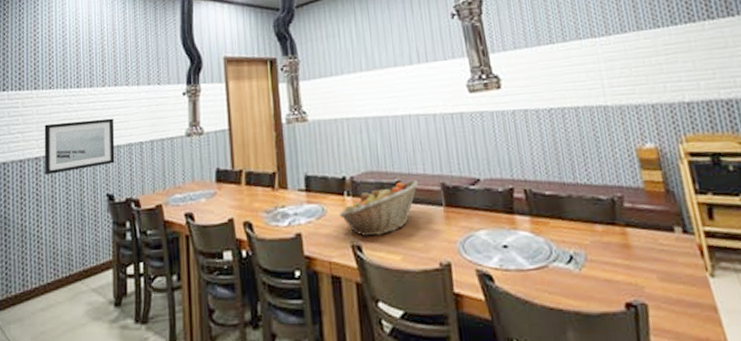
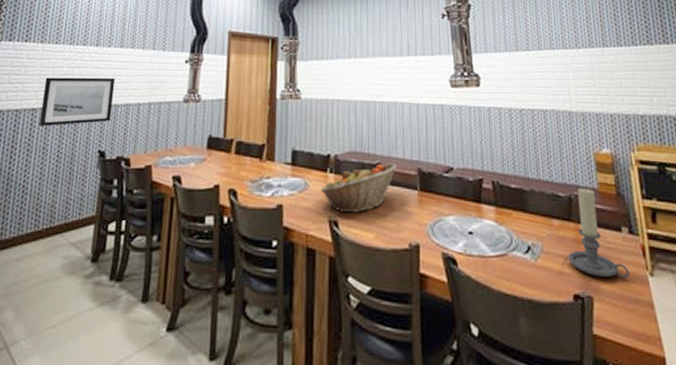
candle holder: none [615,188,687,282] -> present [568,188,629,279]

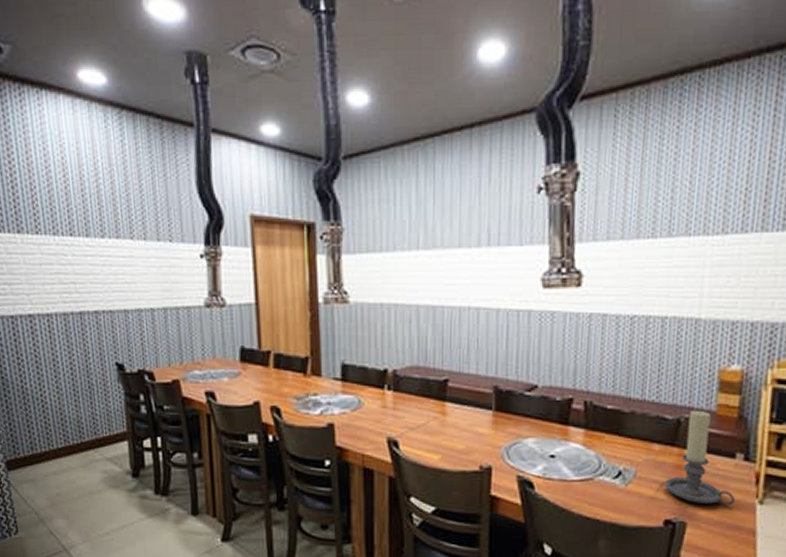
wall art: present [38,77,116,126] -> none [35,277,123,335]
fruit basket: present [321,163,396,214] -> none [378,380,468,434]

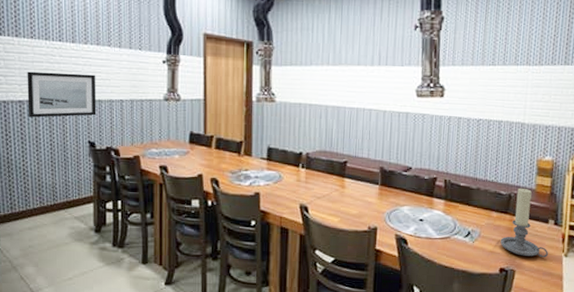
wall art: none [35,277,123,335] -> present [27,71,97,118]

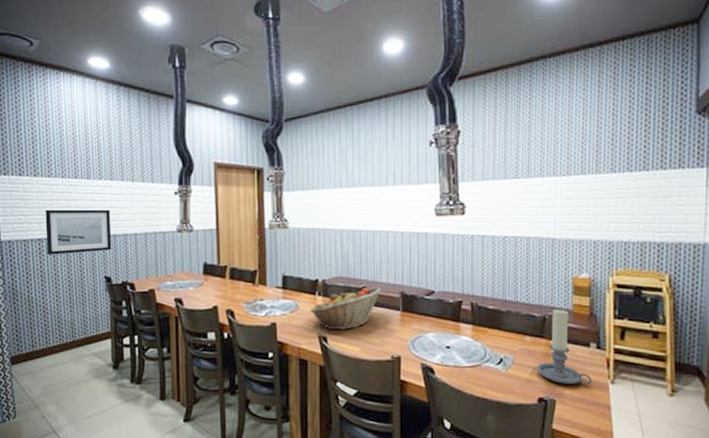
fruit basket: none [294,161,362,201] -> present [311,287,381,331]

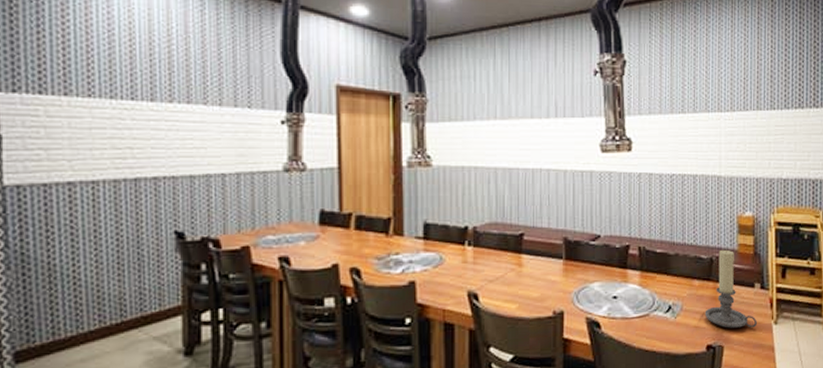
wall art: present [45,209,112,255] -> none [81,141,187,204]
fruit basket: present [311,287,381,331] -> none [459,233,541,287]

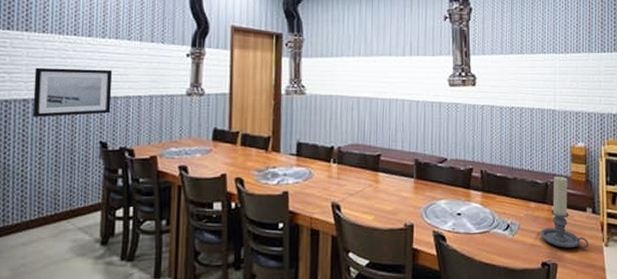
wall art: none [81,141,187,204] -> present [32,67,113,118]

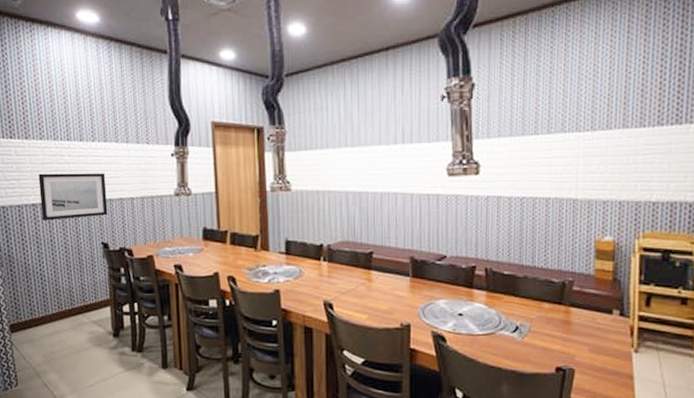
candle holder: present [540,176,589,249] -> none [554,274,614,355]

